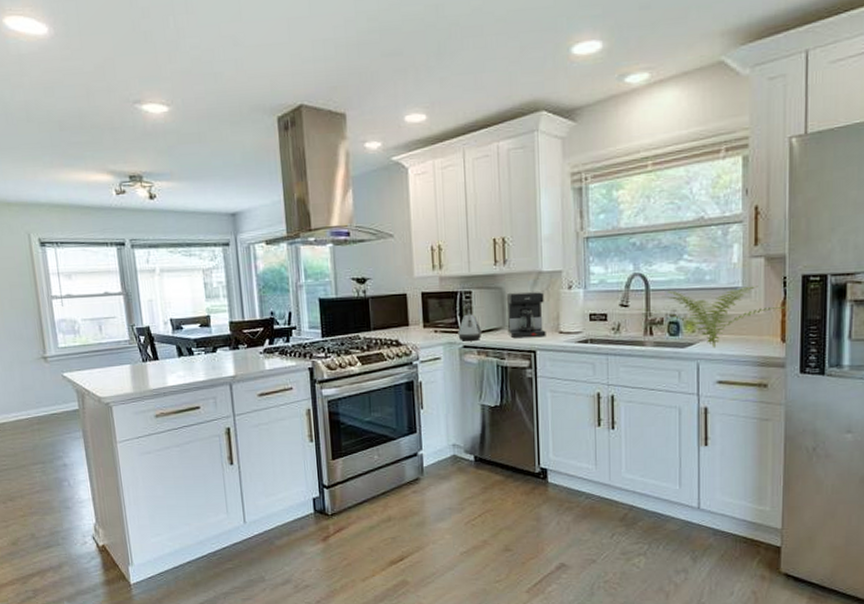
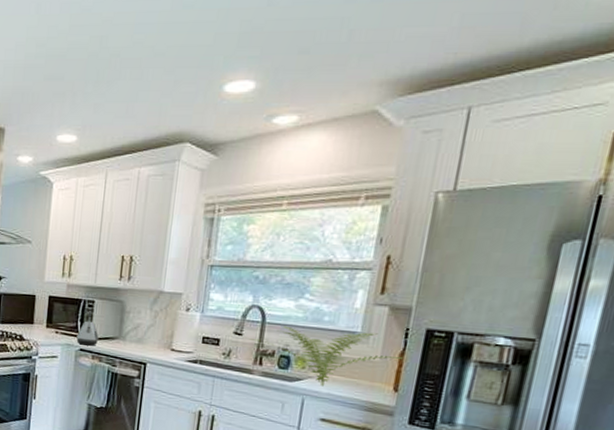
coffee maker: present [507,291,546,339] -> none [122,306,162,352]

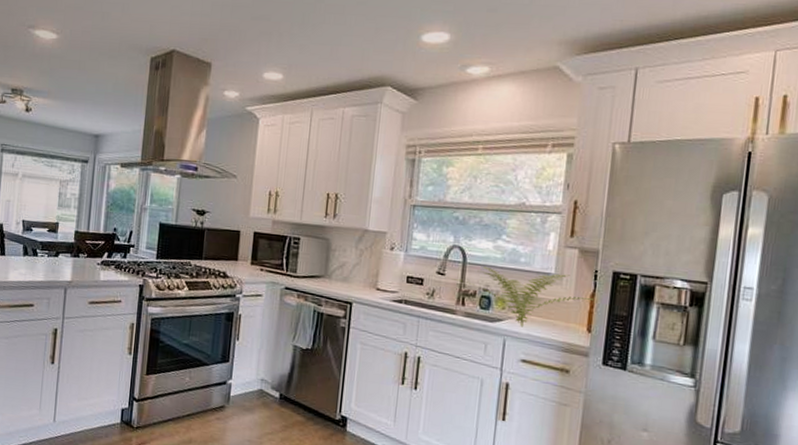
kettle: present [76,310,99,346] -> none [281,247,305,285]

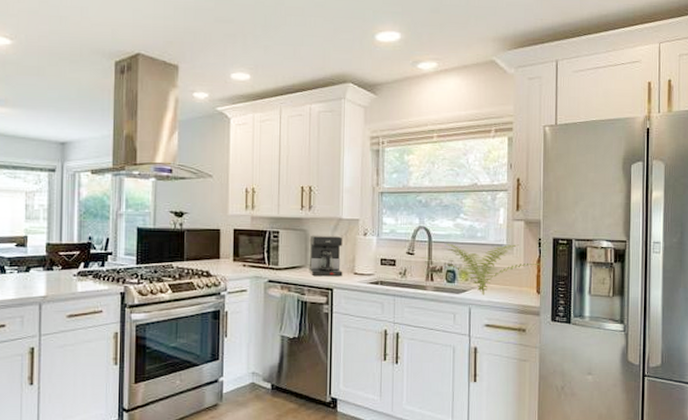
coffee maker: none [328,244,367,291] -> present [309,235,343,277]

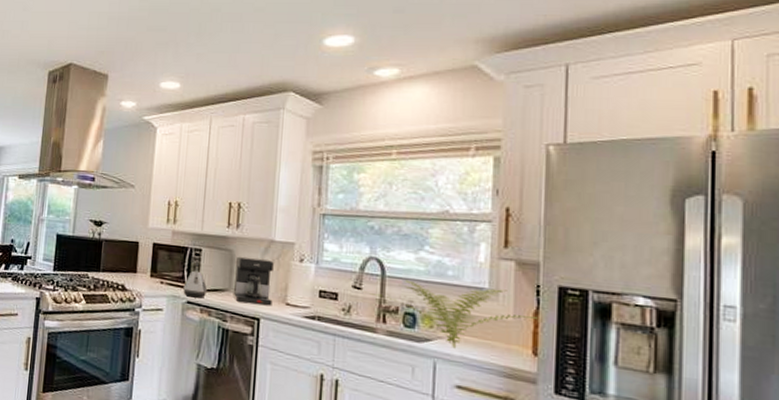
kettle: none [264,240,287,276] -> present [183,258,208,299]

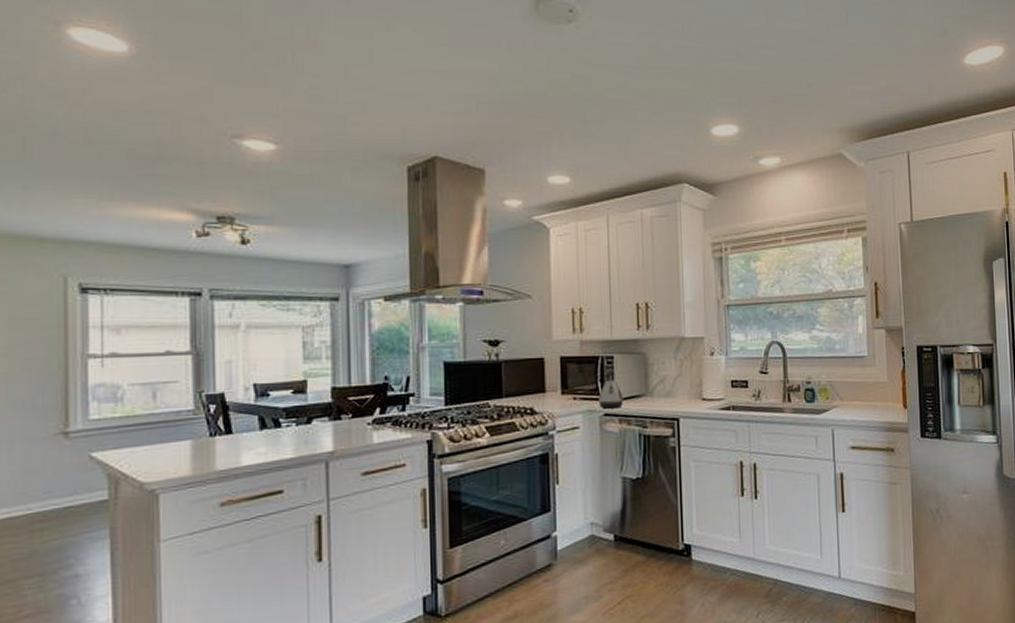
coffee maker: present [233,256,274,306] -> none [649,357,689,406]
plant: present [362,280,537,349] -> none [768,355,904,414]

